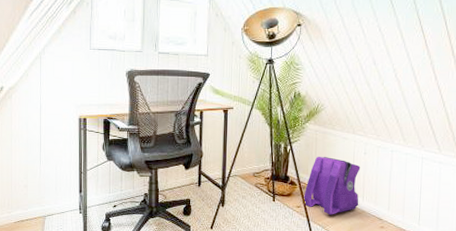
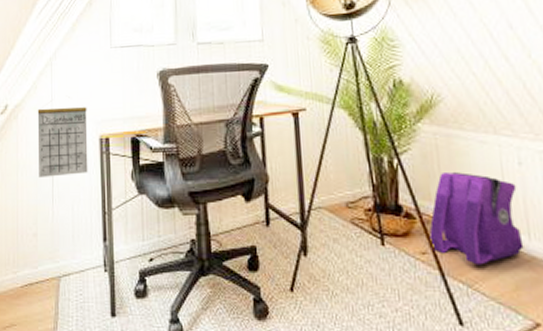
calendar: none [28,85,70,145] -> present [37,97,88,177]

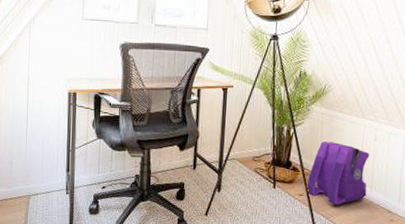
calendar: present [37,97,88,177] -> none [15,56,59,120]

